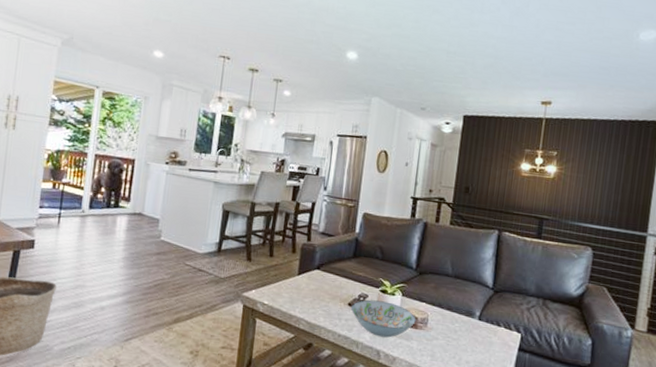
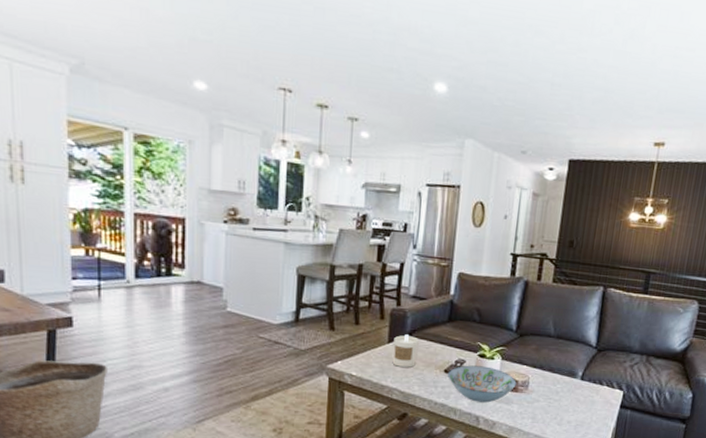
candle: none [301,268,326,299] -> present [392,334,419,367]

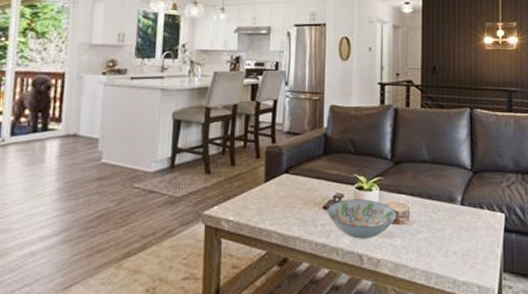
candle: present [392,334,419,367] -> none [269,172,296,207]

